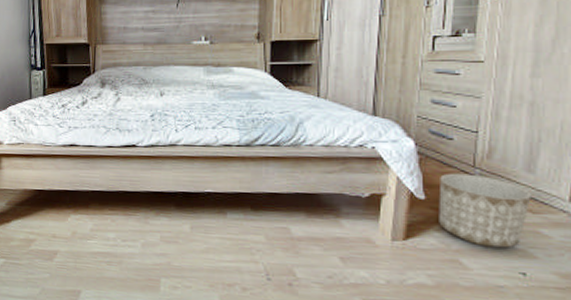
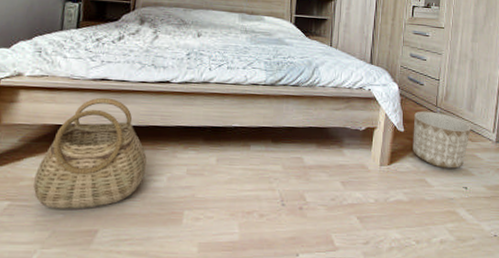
basket: none [22,163,121,270] -> present [33,97,147,209]

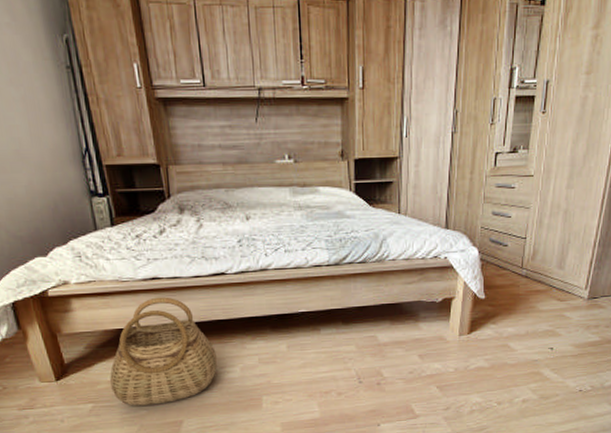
planter: present [413,111,471,169] -> none [495,274,561,332]

